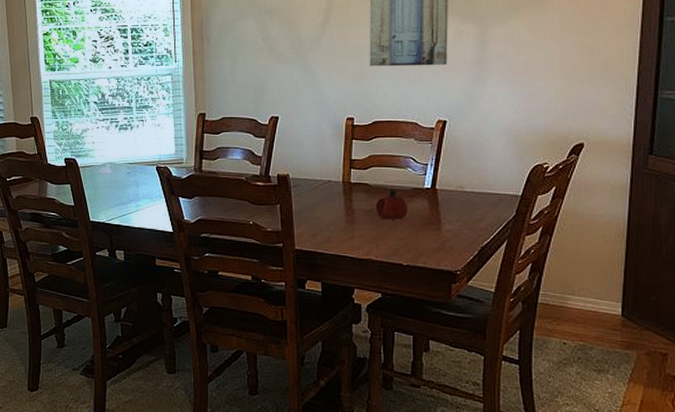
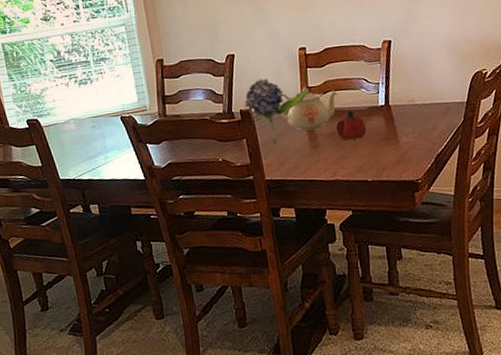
flower: none [282,145,353,214] -> present [244,78,310,145]
teapot: none [318,158,382,205] -> present [280,86,338,131]

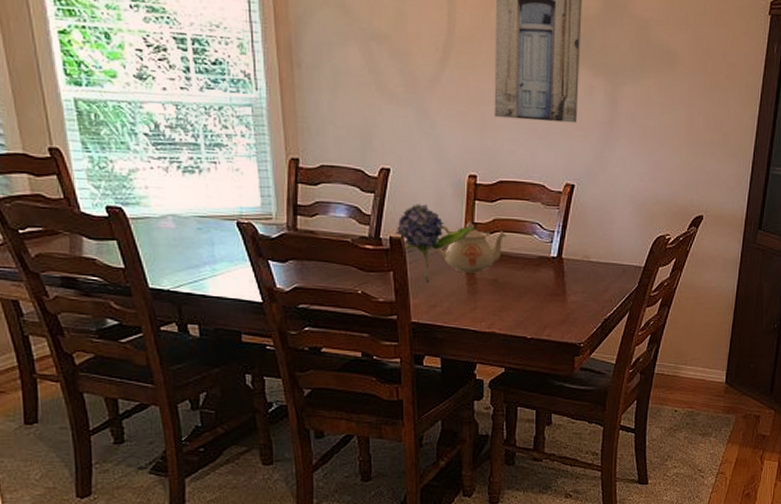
fruit: present [336,110,366,140] -> none [499,256,533,290]

